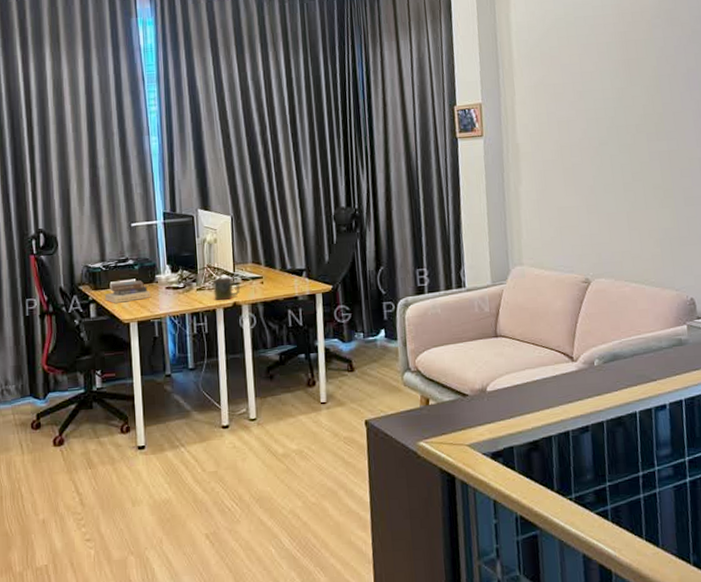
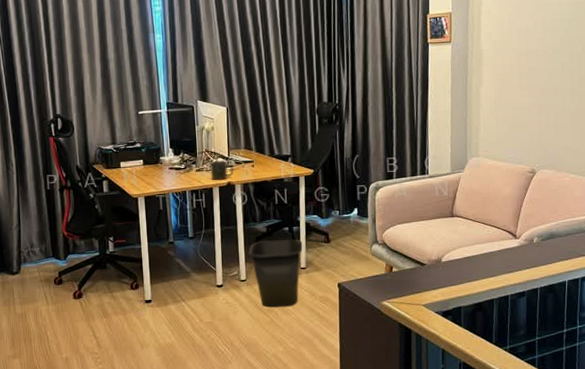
books: present [104,279,151,304] -> none [115,161,156,181]
waste bin: none [258,367,322,451] -> present [248,238,303,307]

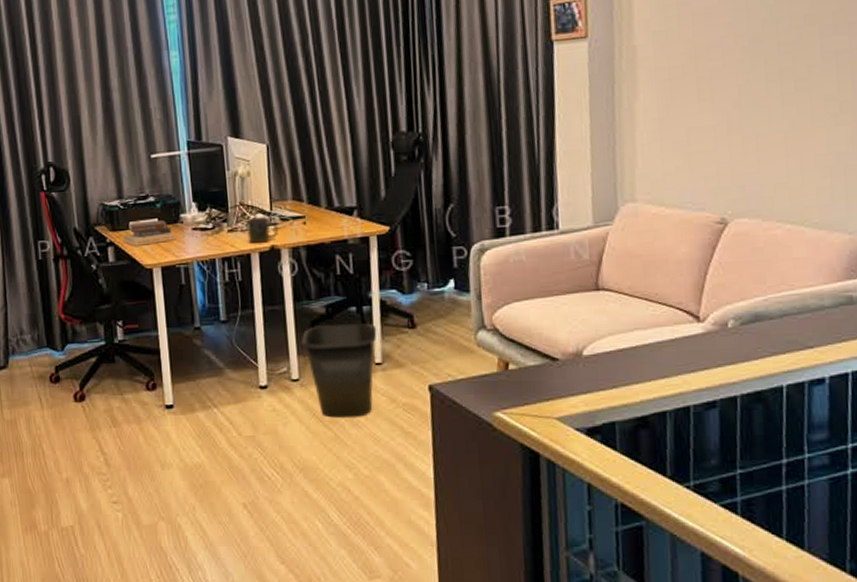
books: none [115,161,156,181] -> present [123,219,175,247]

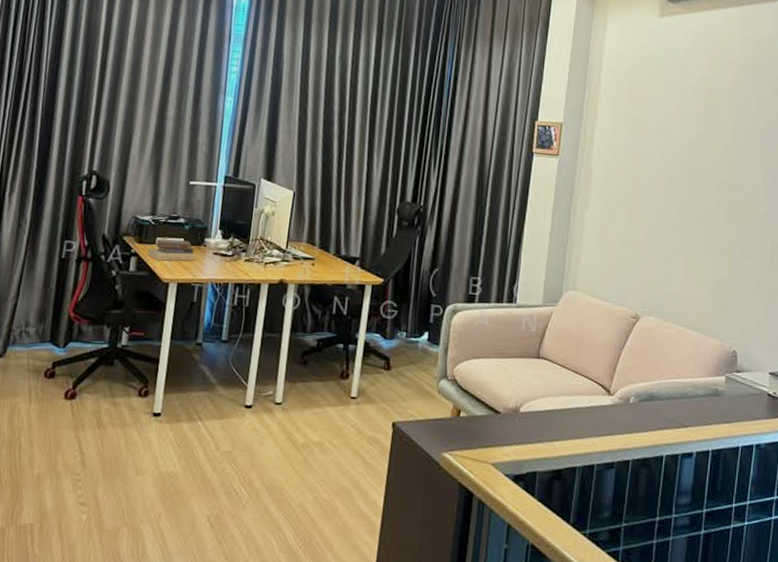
mug: present [246,217,278,244] -> none [261,252,290,277]
waste bin: present [301,322,377,416] -> none [290,356,358,443]

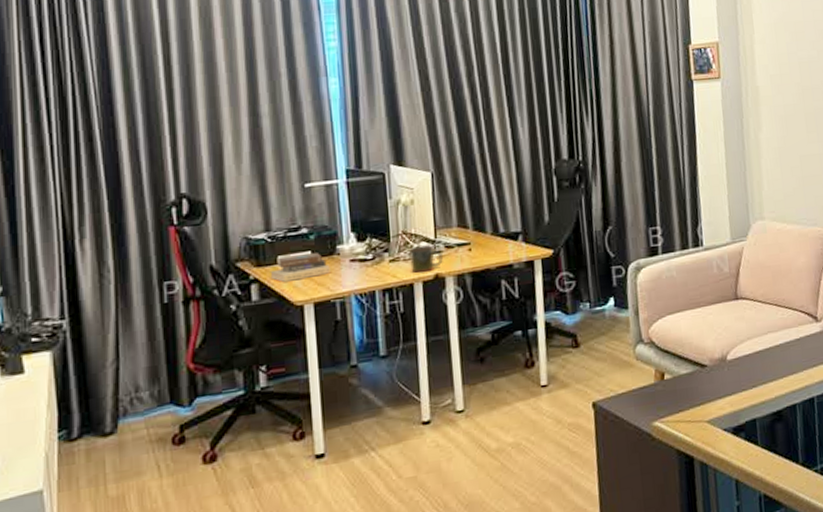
mug: none [261,252,290,277] -> present [409,245,443,273]

